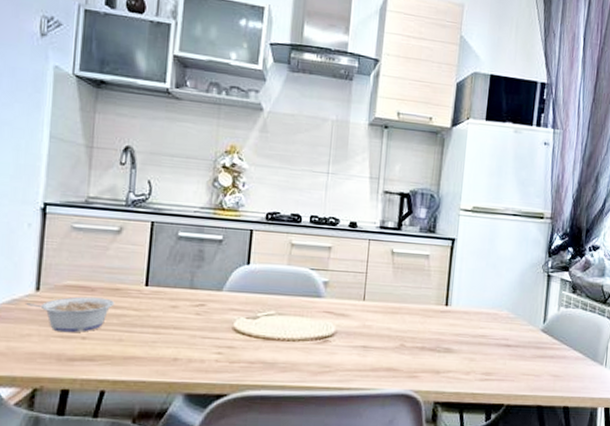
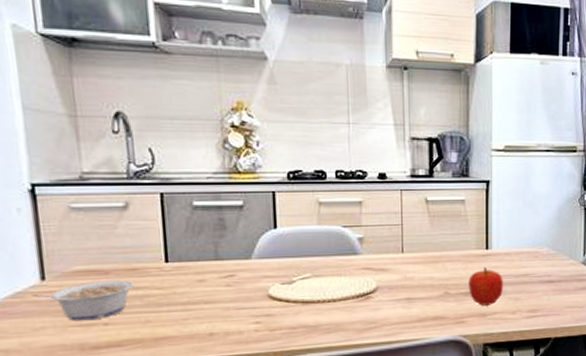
fruit: none [424,324,460,363] -> present [468,267,503,306]

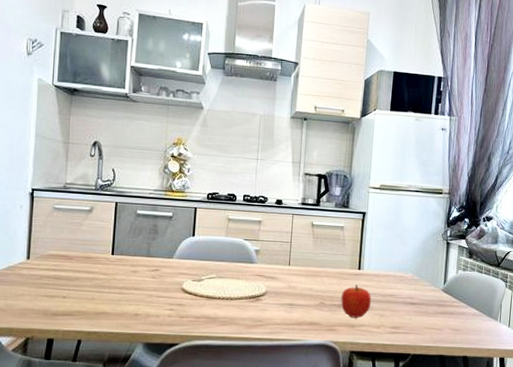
legume: present [32,280,135,321] -> none [20,264,88,293]

